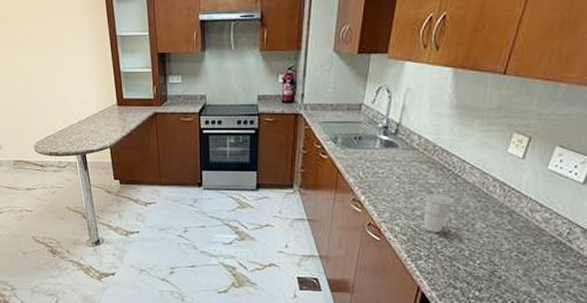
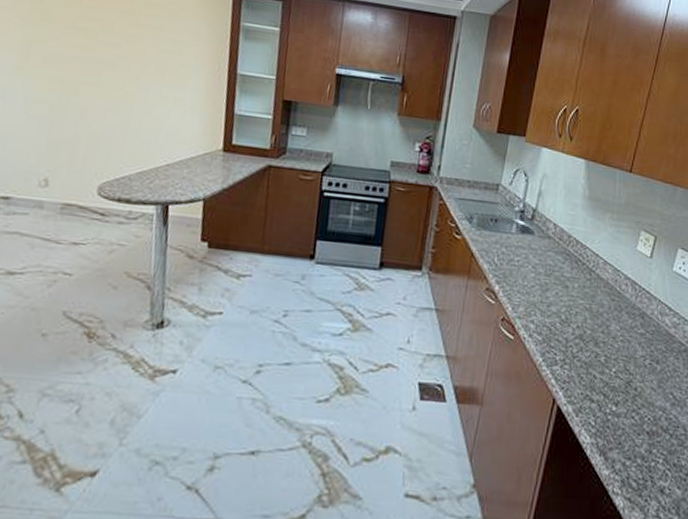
cup: present [423,194,454,233] -> none [558,288,589,334]

